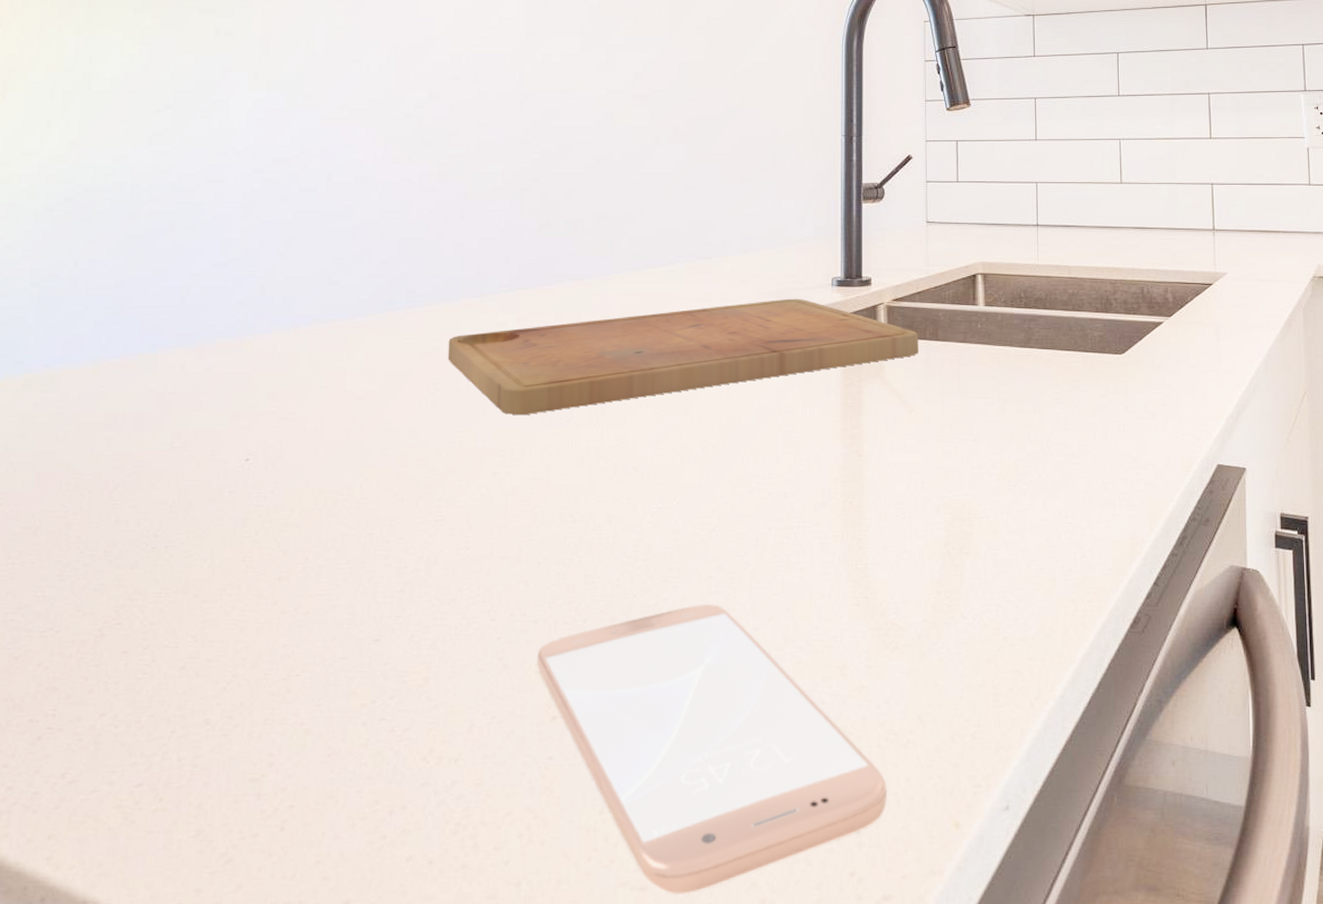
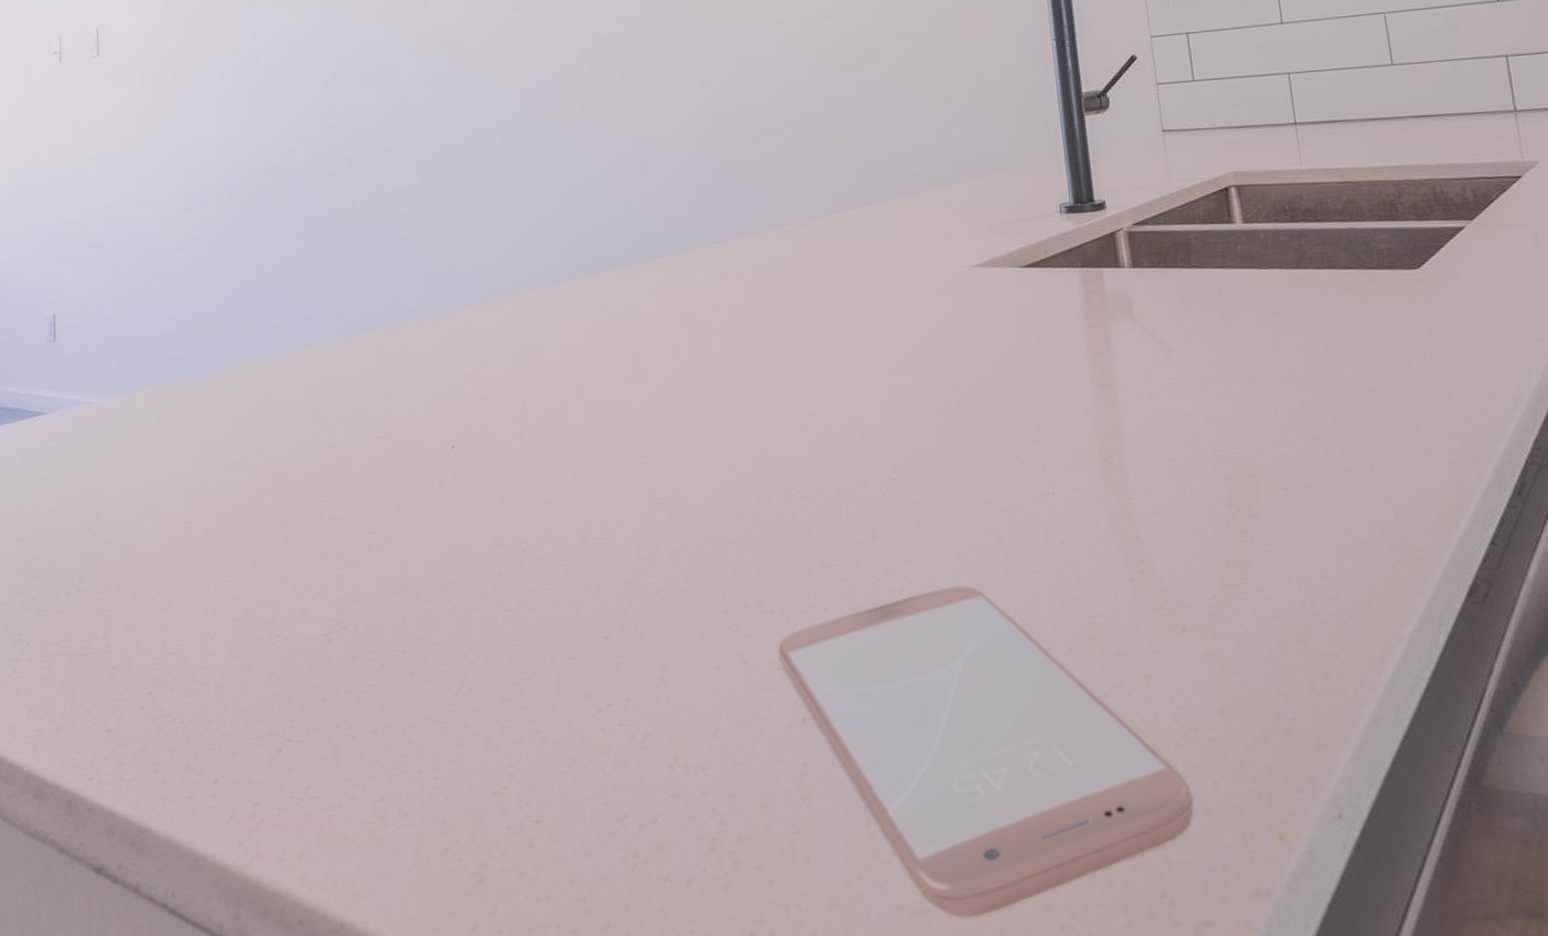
cutting board: present [447,298,919,416] -> none [645,230,1171,383]

